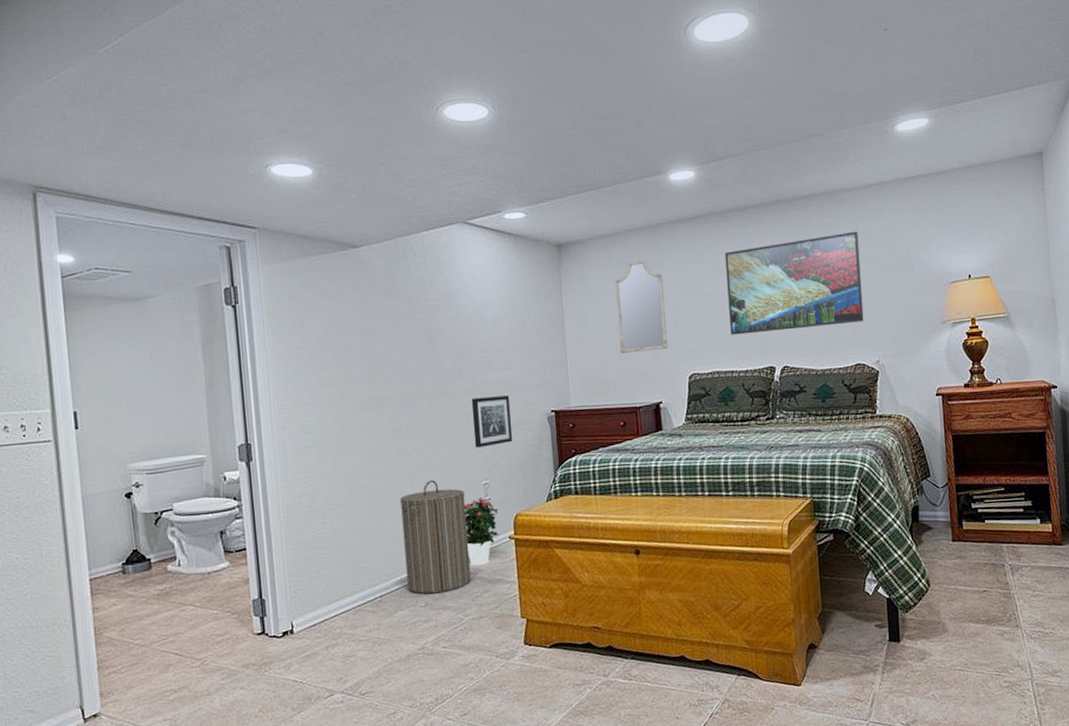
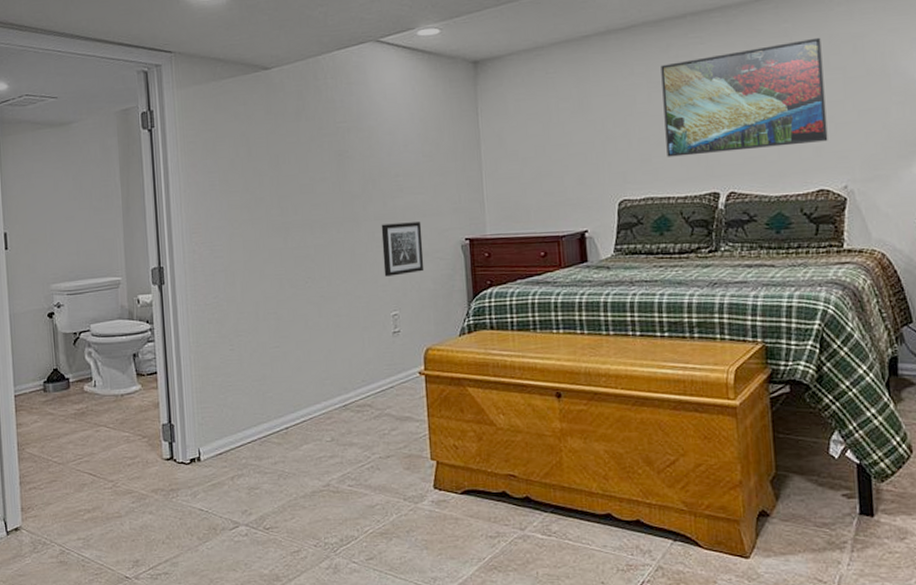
laundry hamper: present [400,480,472,594] -> none [307,309,379,429]
potted flower: present [464,497,498,566] -> none [373,329,408,402]
home mirror: present [615,260,668,353] -> none [536,75,595,177]

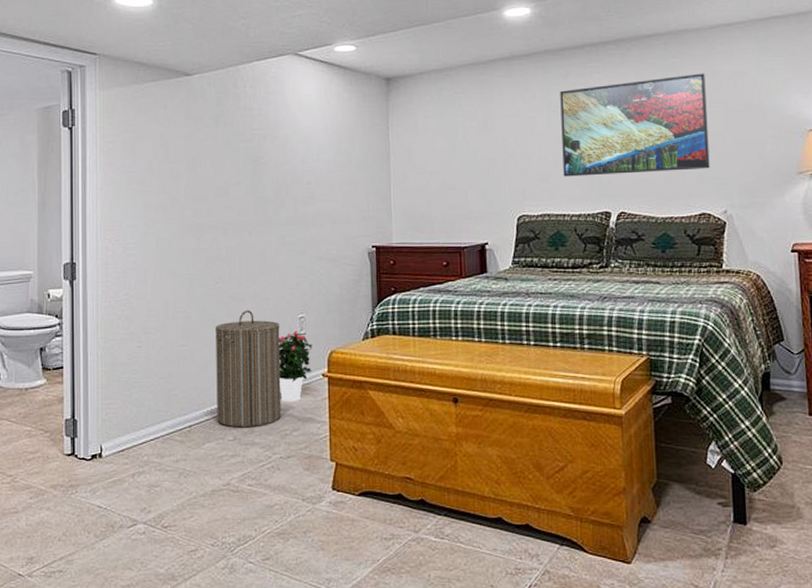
laundry hamper: none [307,309,379,429] -> present [215,310,282,428]
potted flower: none [373,329,408,402] -> present [279,331,312,402]
wall art: present [381,222,425,277] -> none [292,228,332,280]

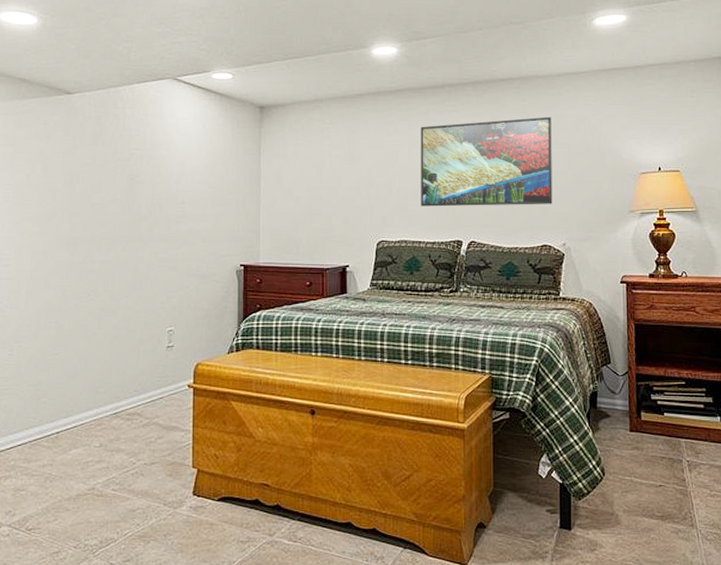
laundry hamper: present [215,310,282,428] -> none [84,322,149,435]
potted flower: present [279,331,312,402] -> none [146,343,179,411]

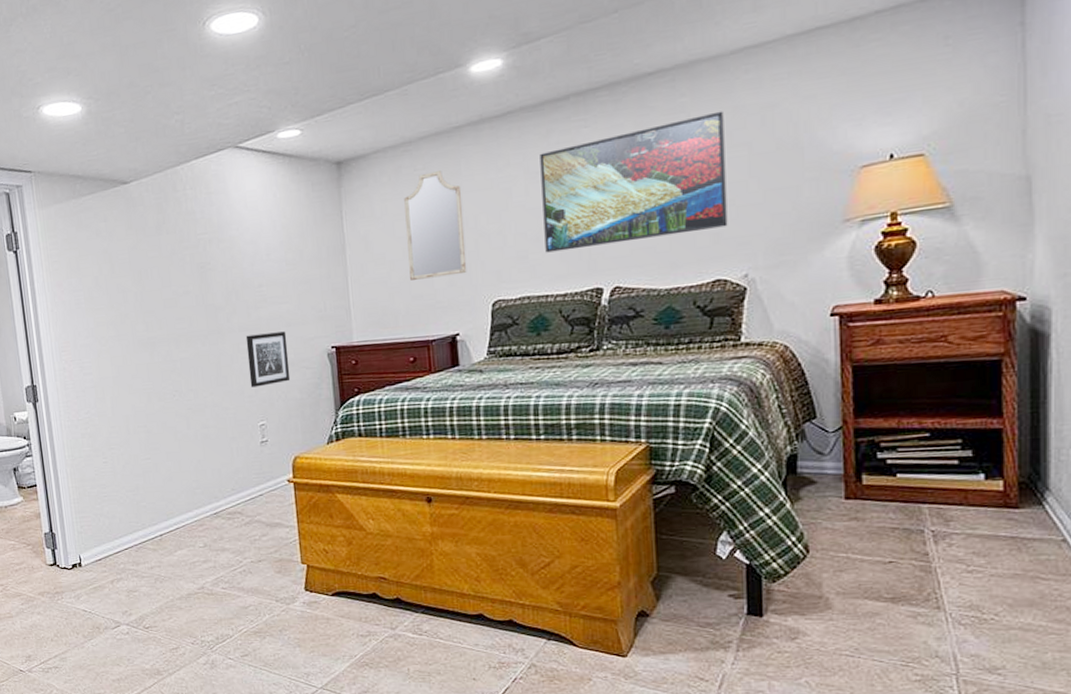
wall art: none [163,246,202,295] -> present [245,331,291,388]
home mirror: none [312,127,359,215] -> present [404,170,467,280]

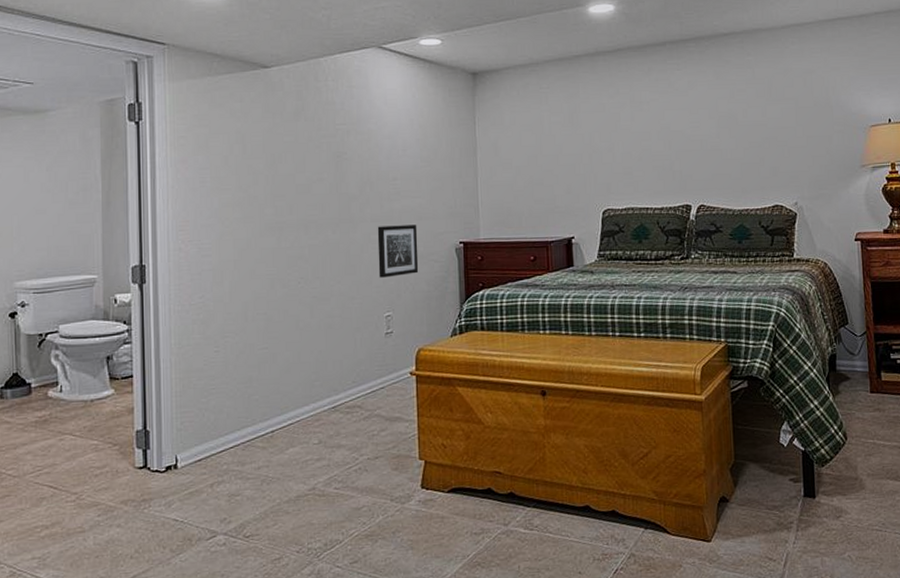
home mirror: present [404,170,467,280] -> none [530,91,582,185]
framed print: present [540,111,728,253] -> none [643,71,782,171]

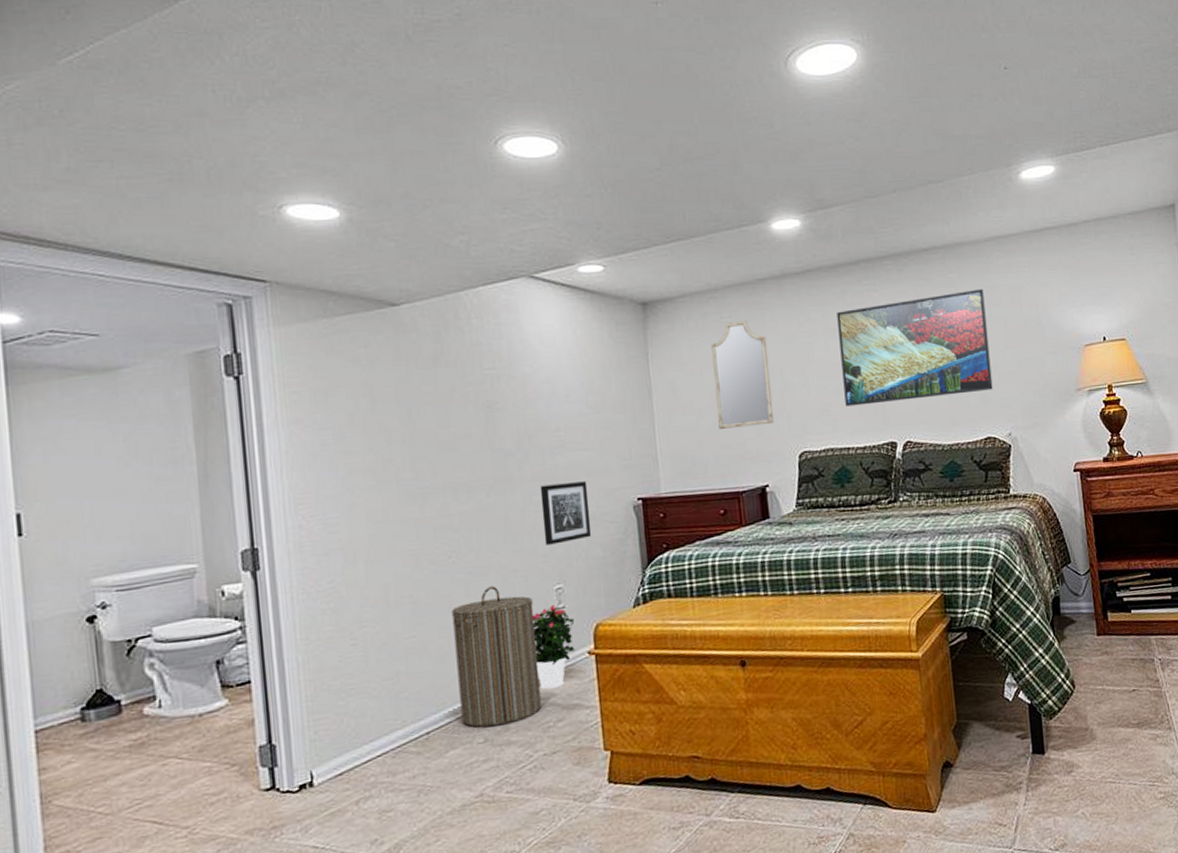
laundry hamper: none [298,310,369,431] -> present [452,586,542,727]
potted flower: none [365,330,399,403] -> present [532,605,575,690]
home mirror: none [530,91,582,185] -> present [711,320,775,429]
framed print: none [643,71,782,171] -> present [837,288,993,407]

